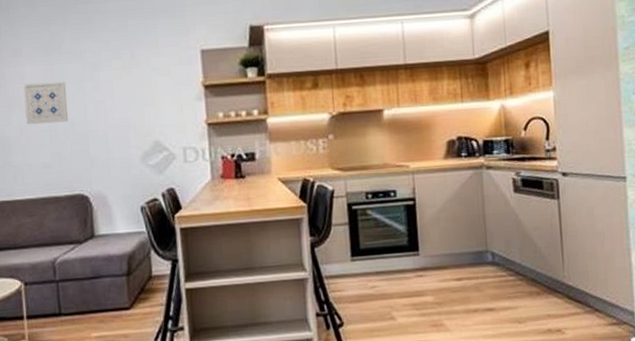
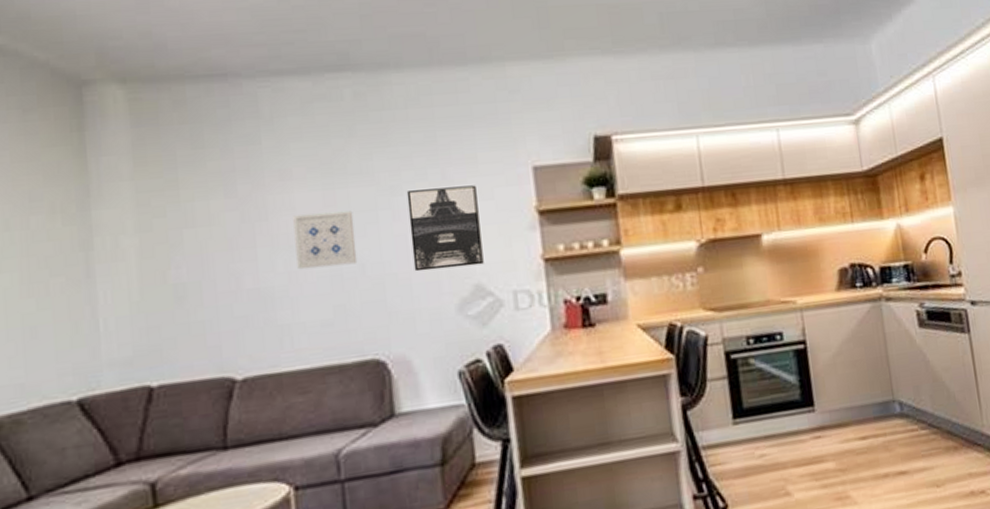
wall art: none [105,64,162,130] -> present [406,185,484,272]

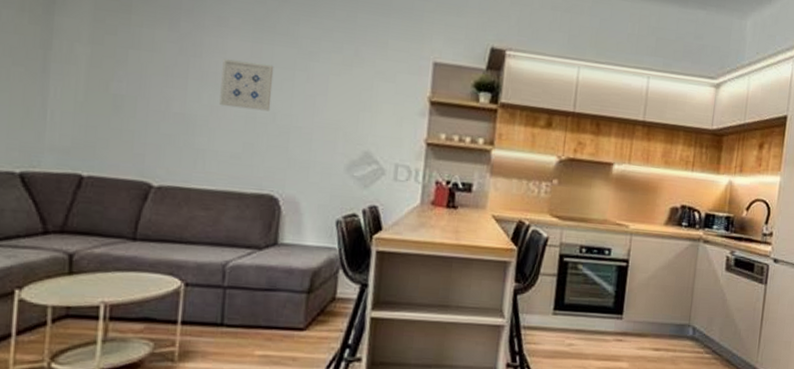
wall art: present [406,185,484,272] -> none [316,59,382,136]

